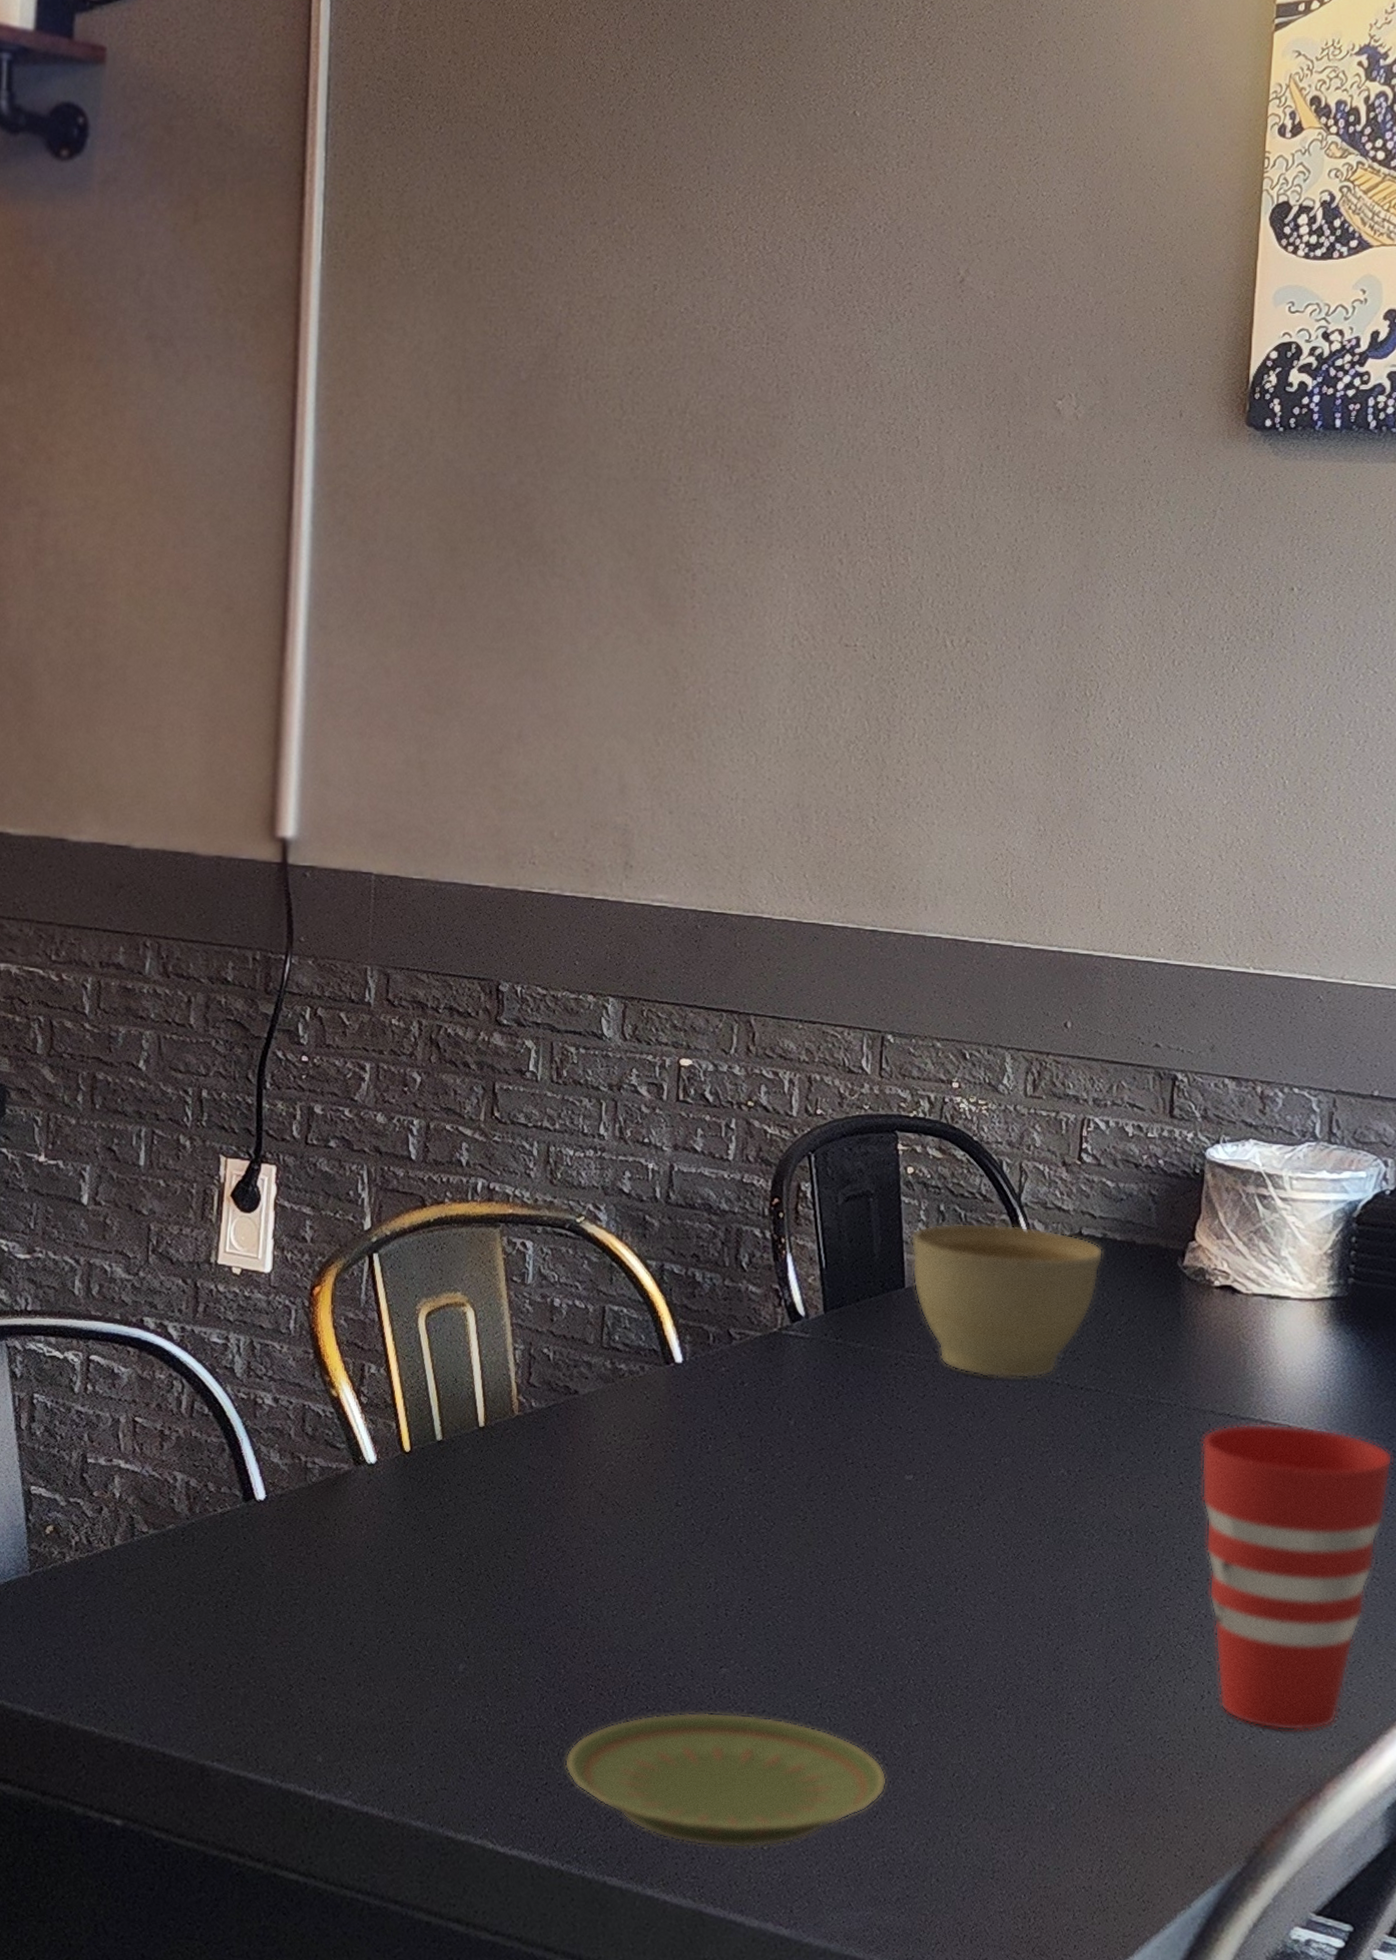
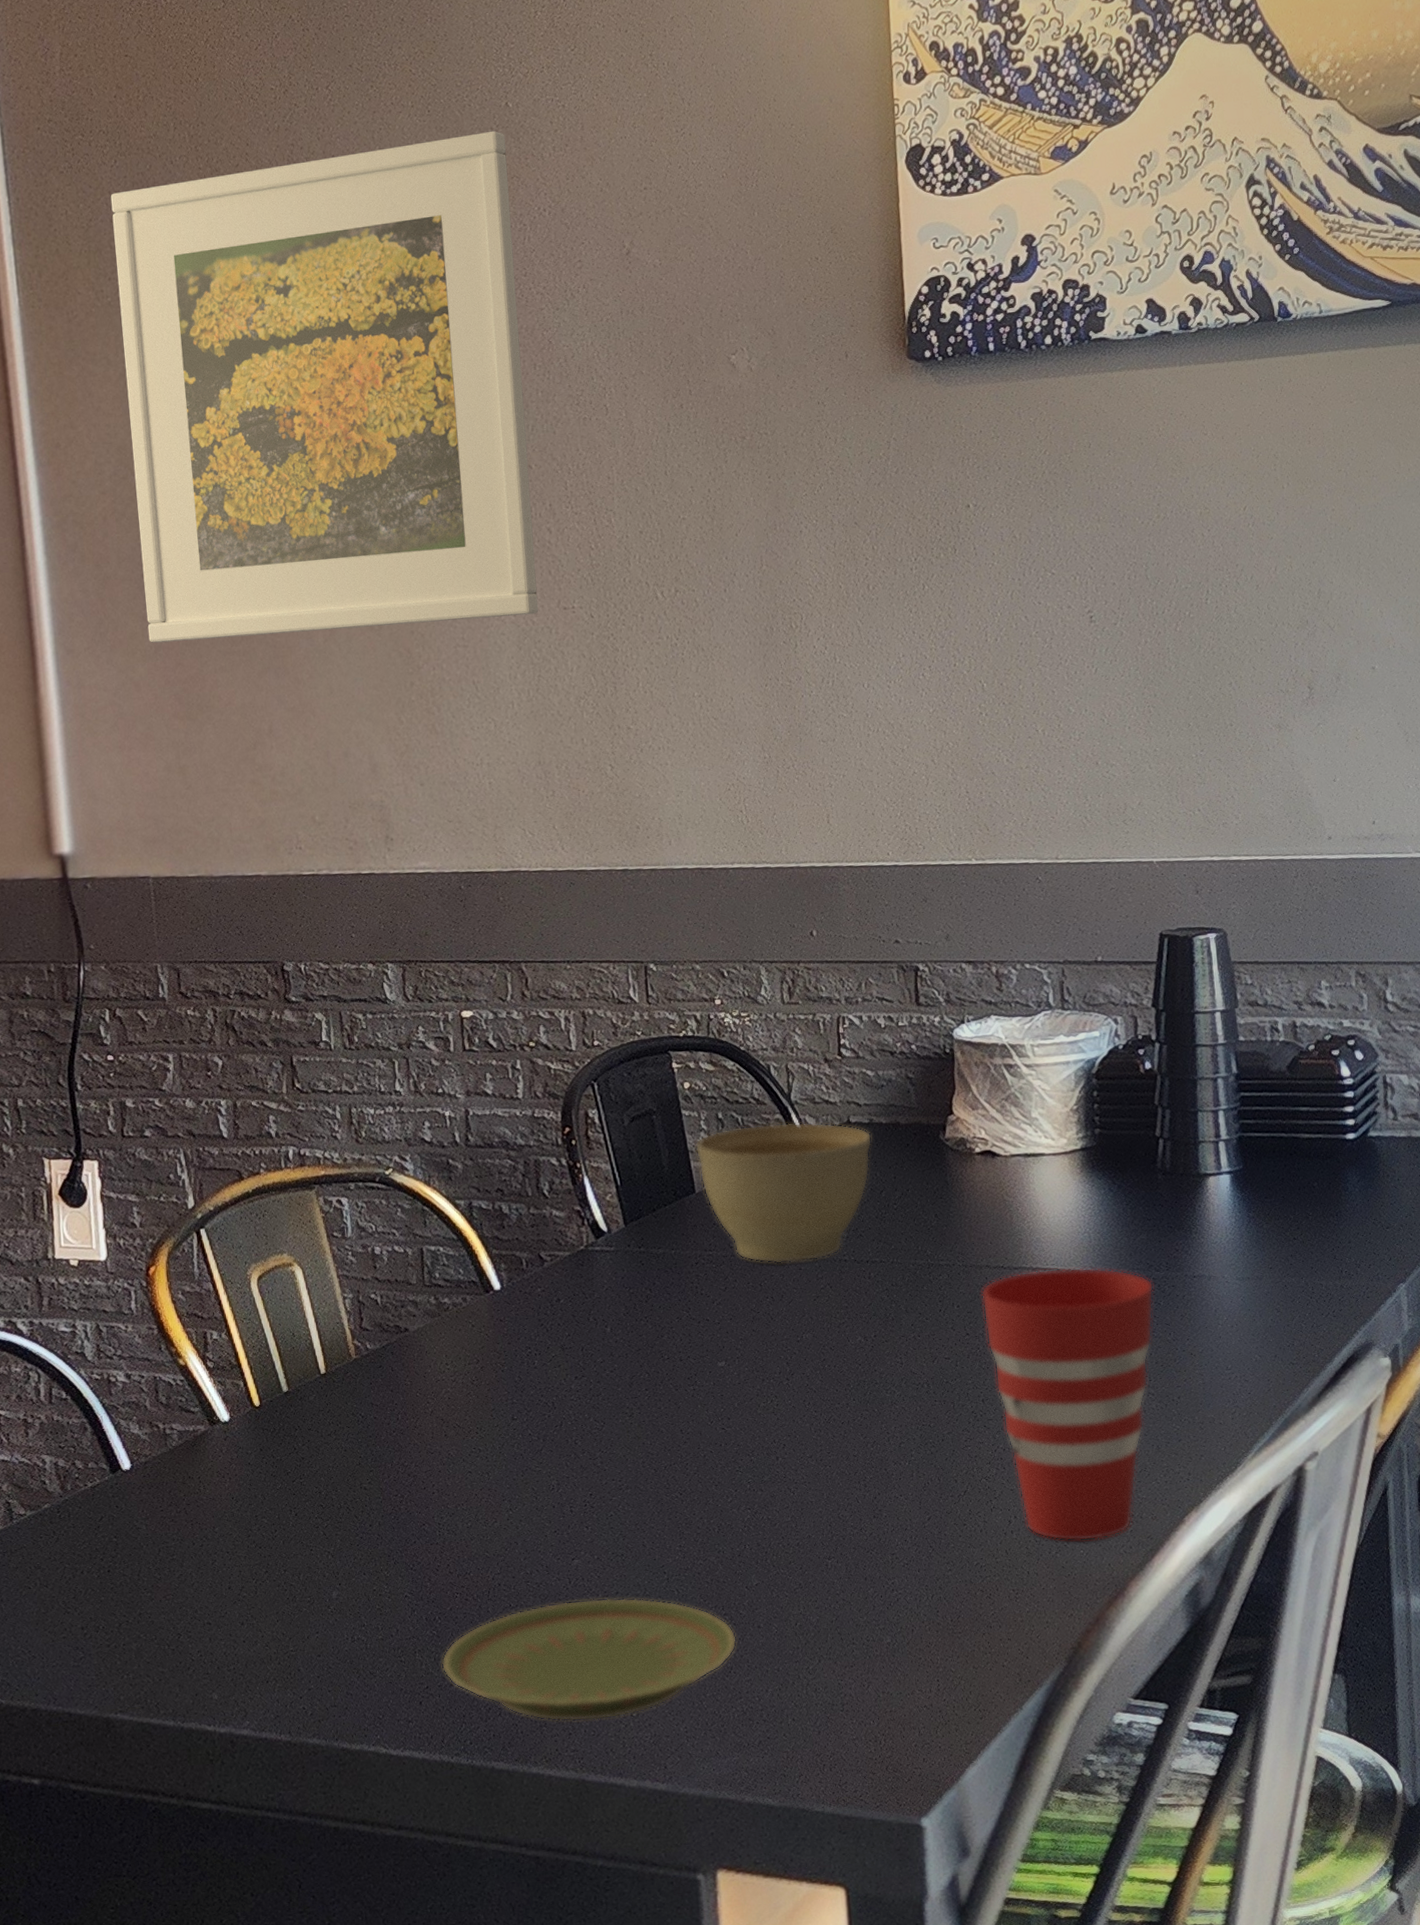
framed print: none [406,138,849,648] -> present [110,130,539,643]

